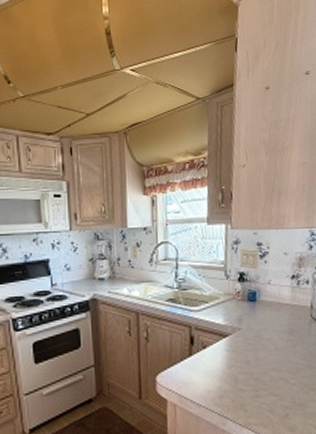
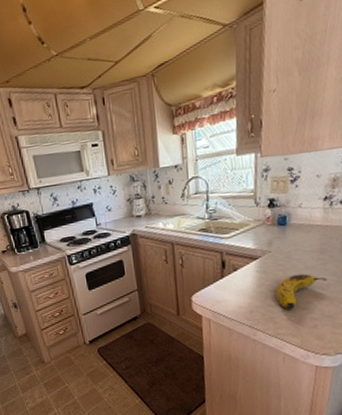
fruit: none [245,355,296,395] -> present [275,273,327,309]

